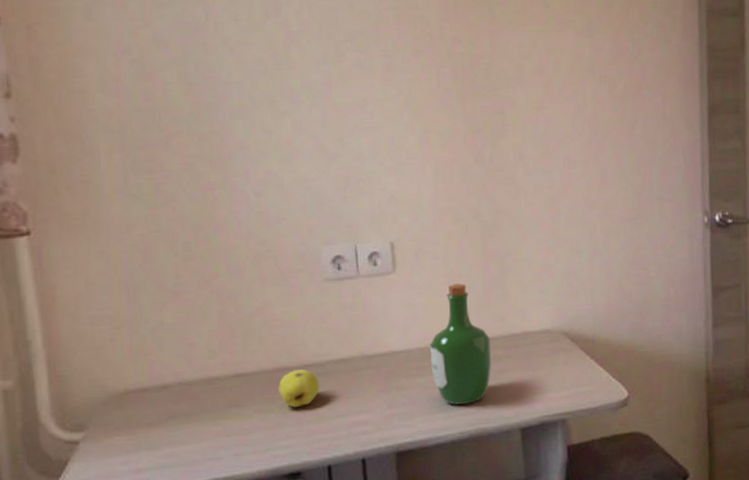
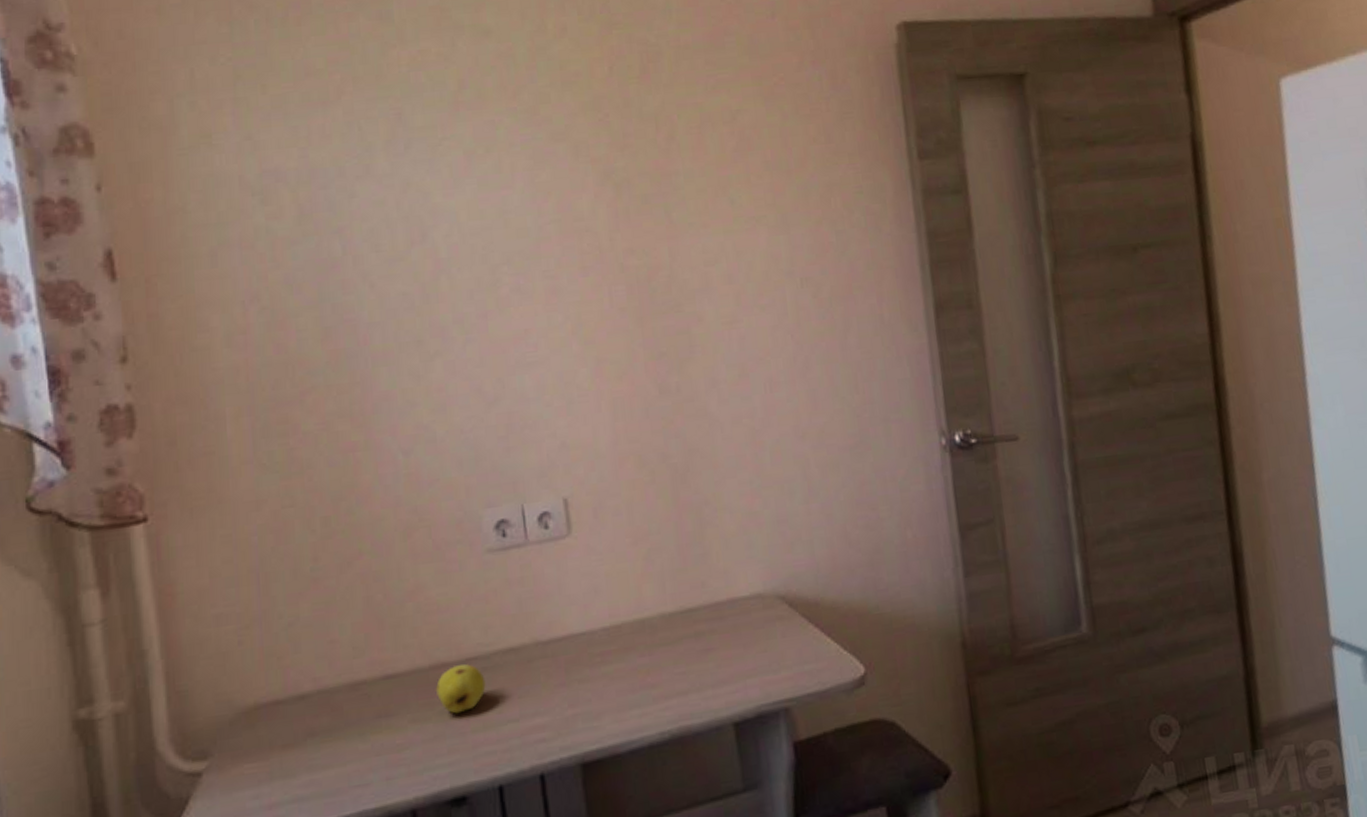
wine bottle: present [430,283,492,405] -> none [616,543,694,698]

